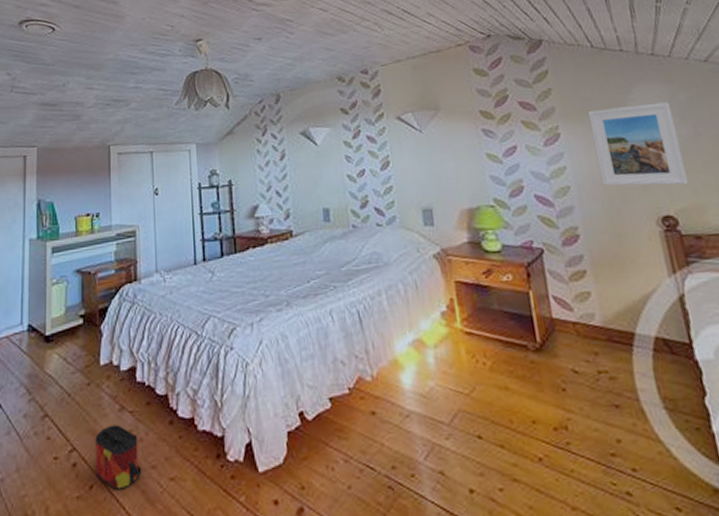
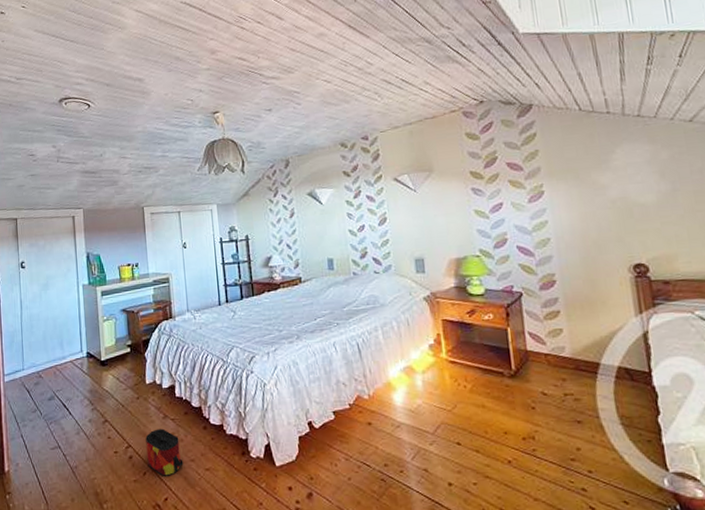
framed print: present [587,101,689,186] -> none [571,160,662,238]

